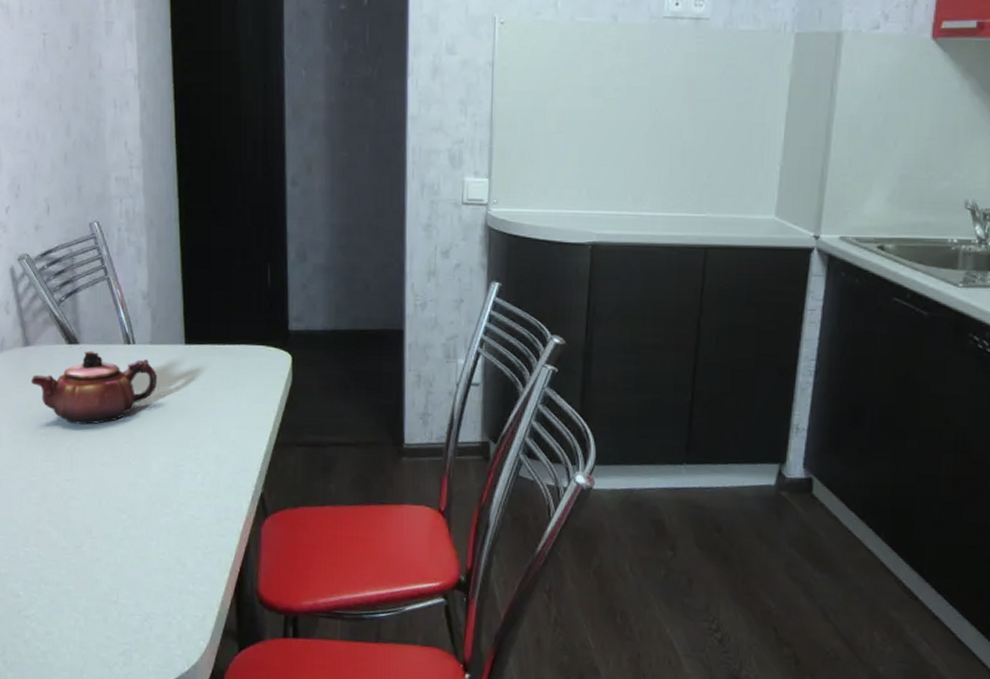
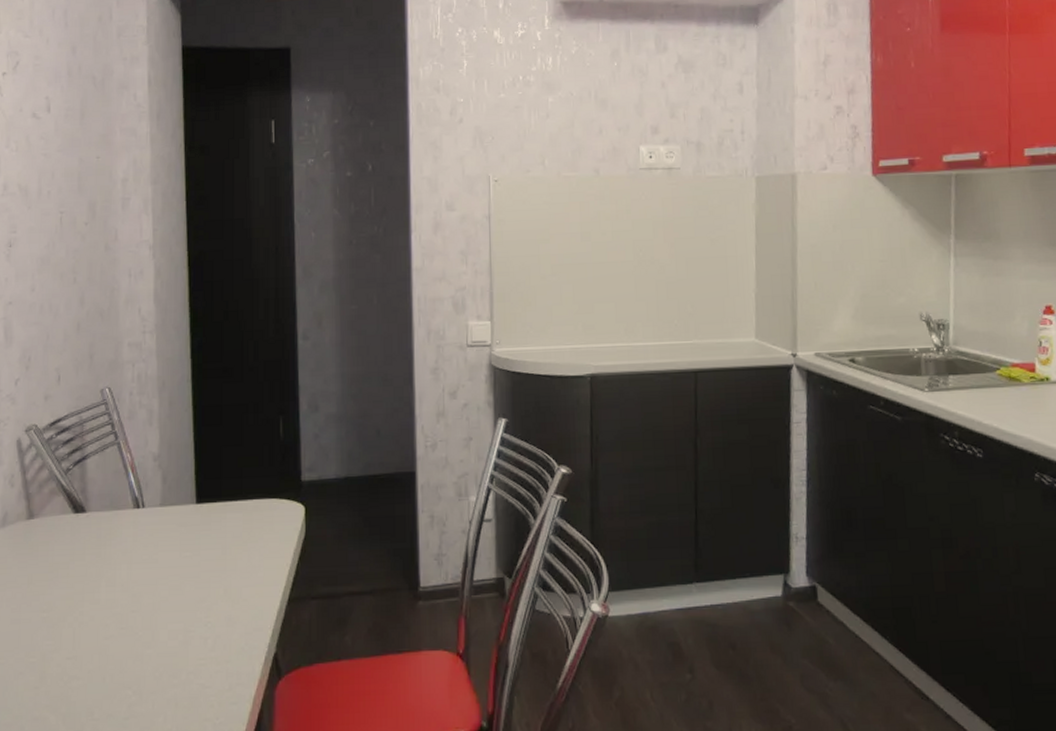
teapot: present [31,351,158,425] -> none [33,518,168,597]

